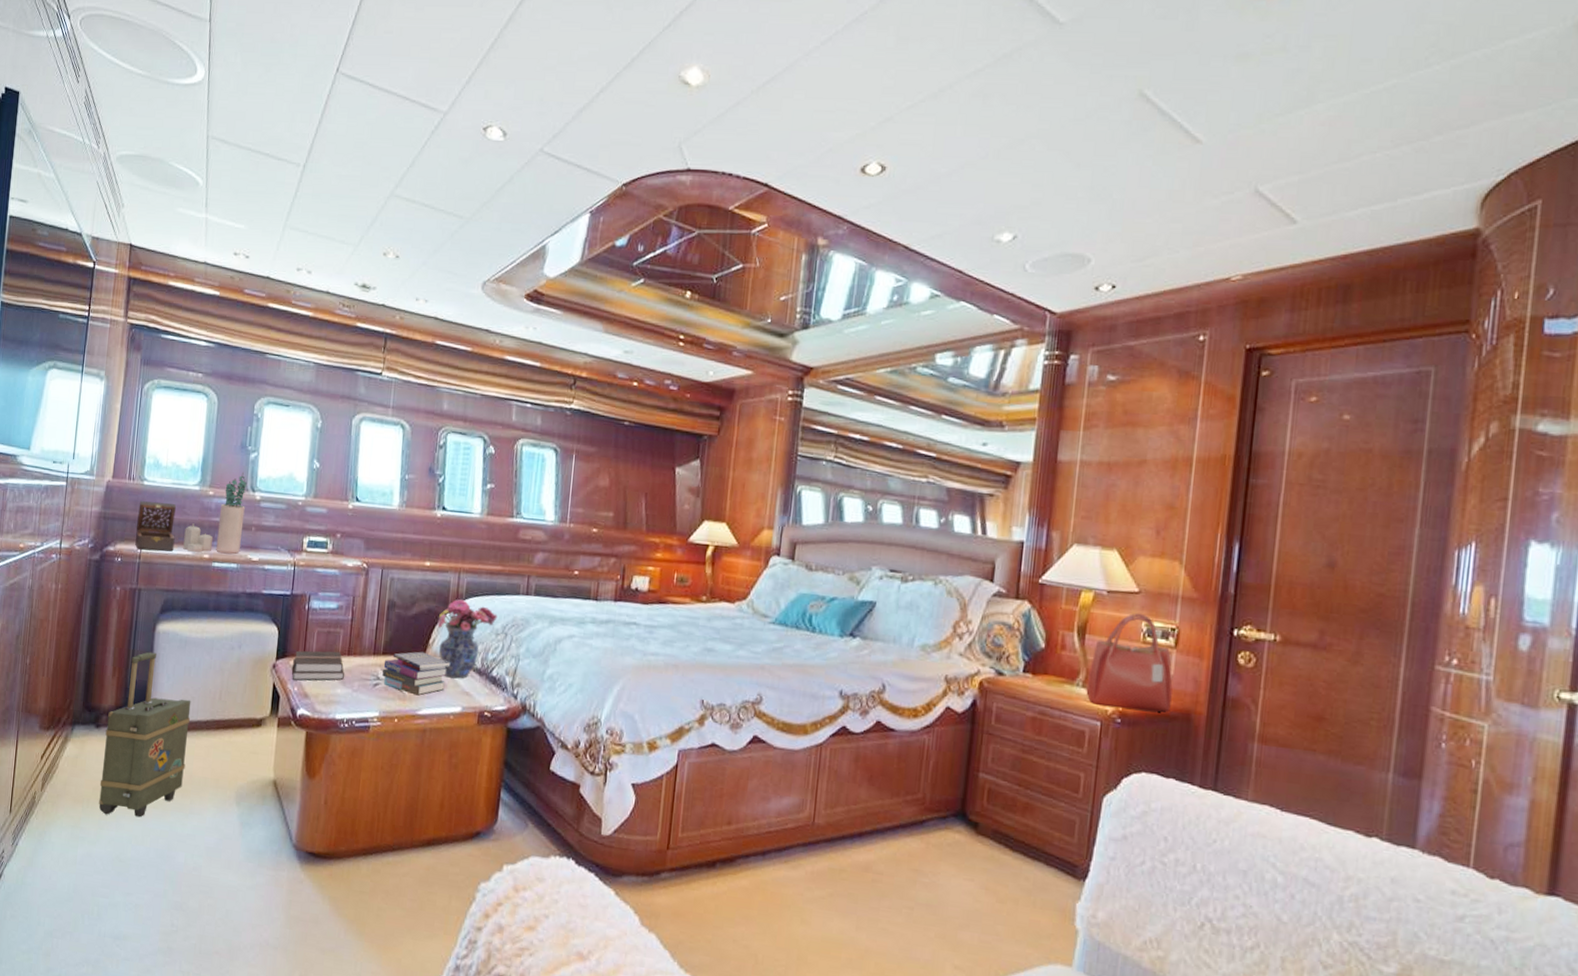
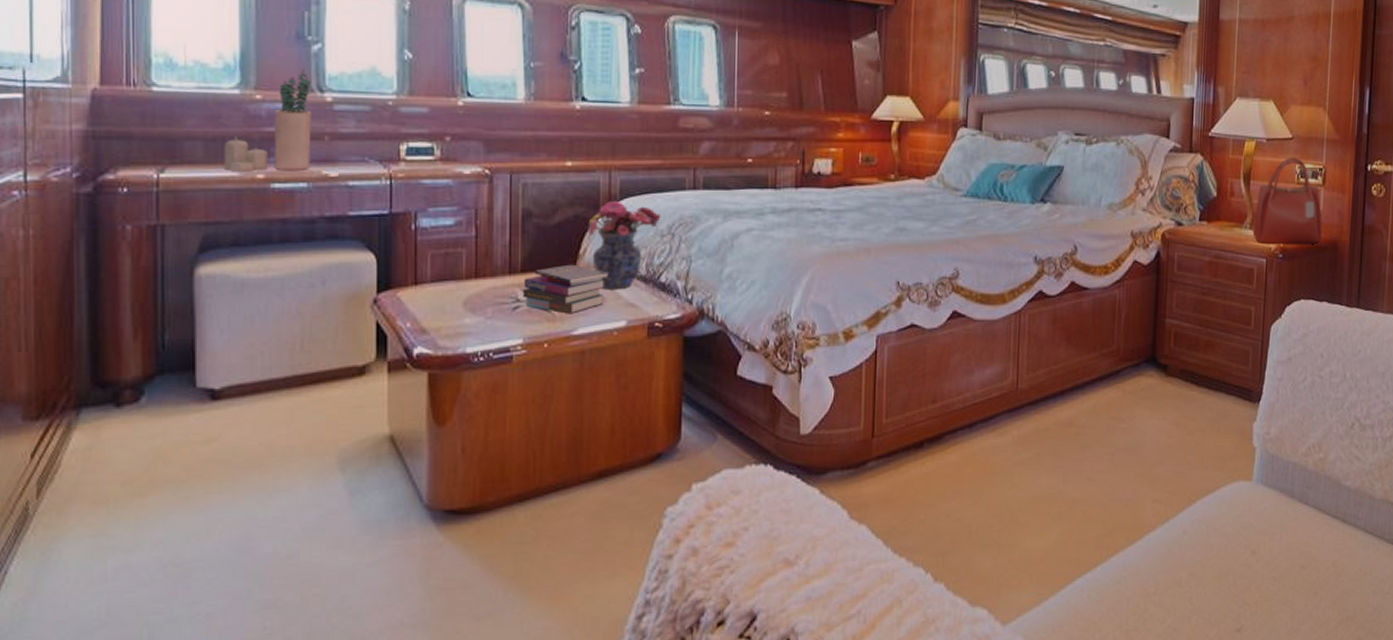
suitcase: present [99,652,191,818] -> none [131,303,262,513]
jewelry box: present [135,501,176,552] -> none [146,112,210,177]
hardback book: present [291,650,345,681] -> none [400,275,474,314]

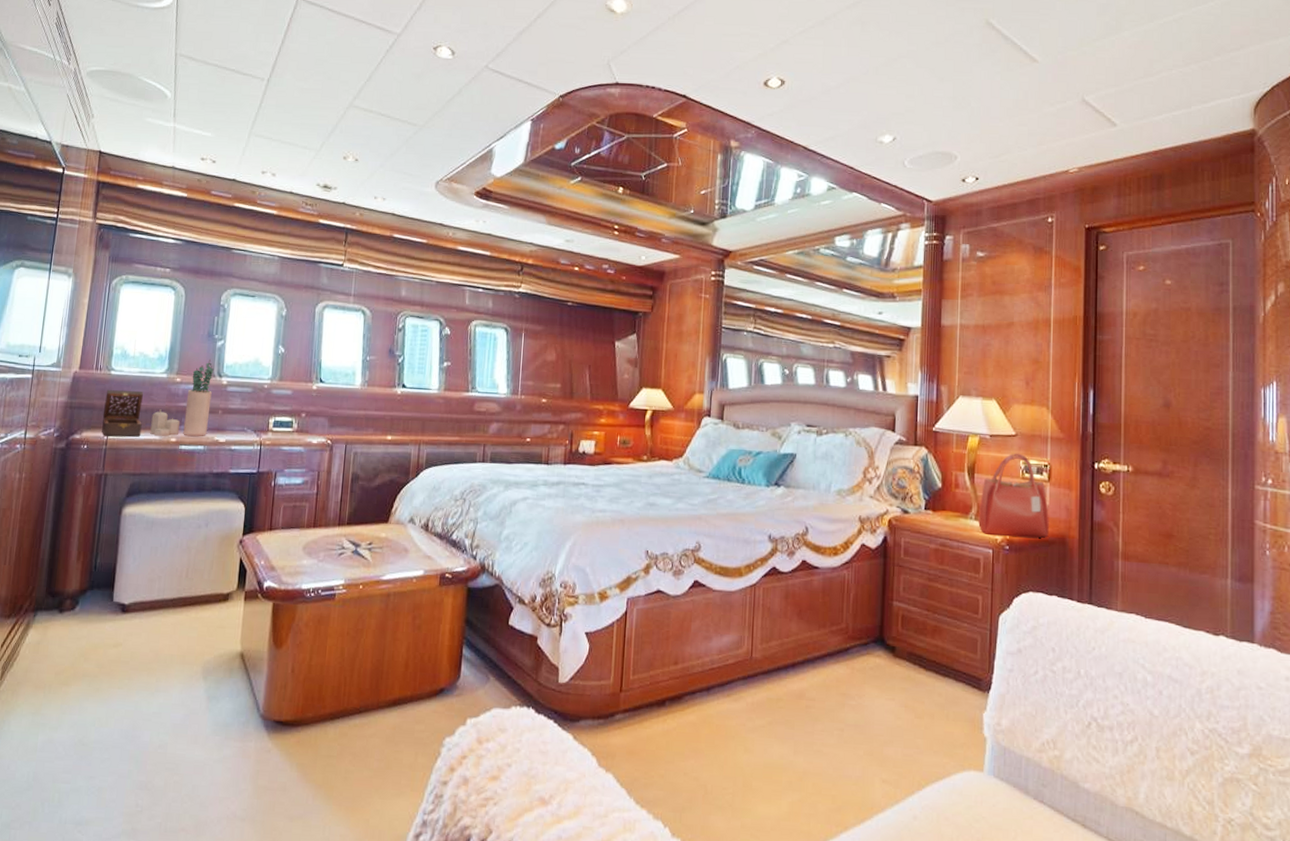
jewelry box: none [146,112,210,177] -> present [102,390,143,438]
books: present [523,264,607,314] -> none [347,520,412,562]
flower arrangement: present [588,201,661,290] -> none [399,469,456,544]

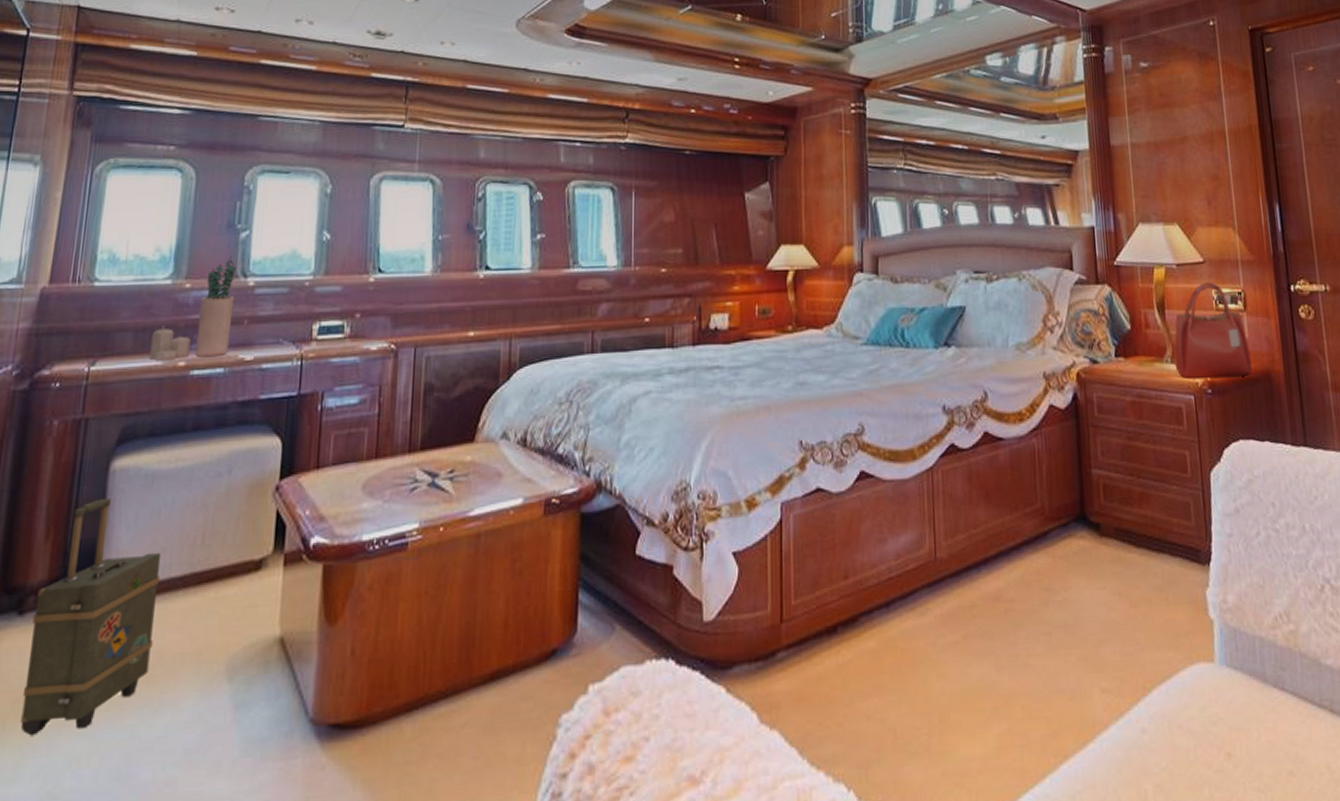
suitcase: none [61,534,158,699] -> present [20,498,161,736]
jewelry box: present [102,390,143,438] -> none [81,304,139,370]

